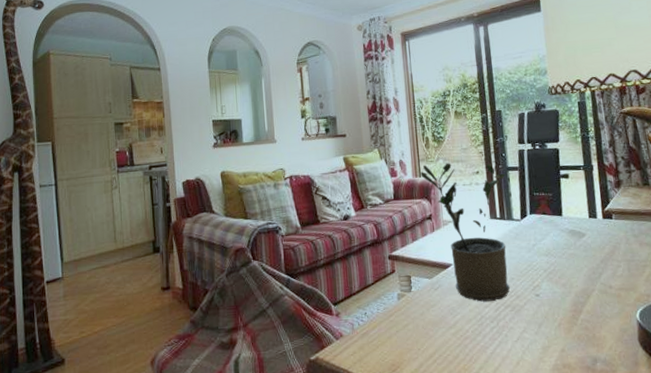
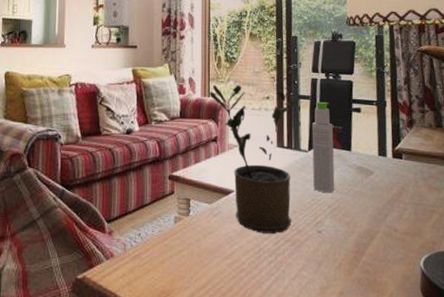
bottle: none [522,171,550,259] -> present [311,101,335,193]

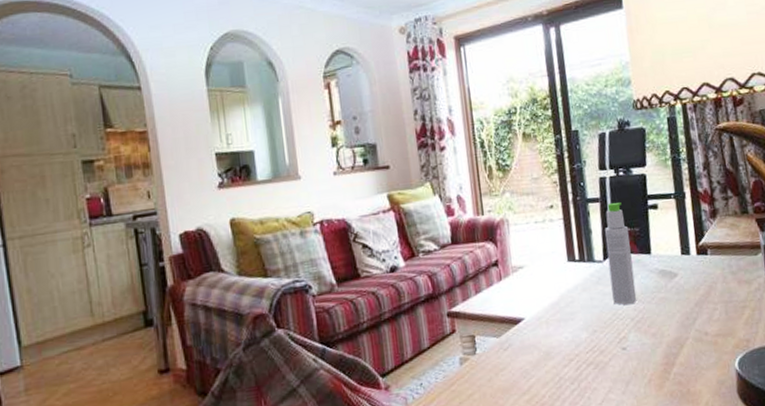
potted plant: present [210,85,297,233] -> none [483,195,592,361]

